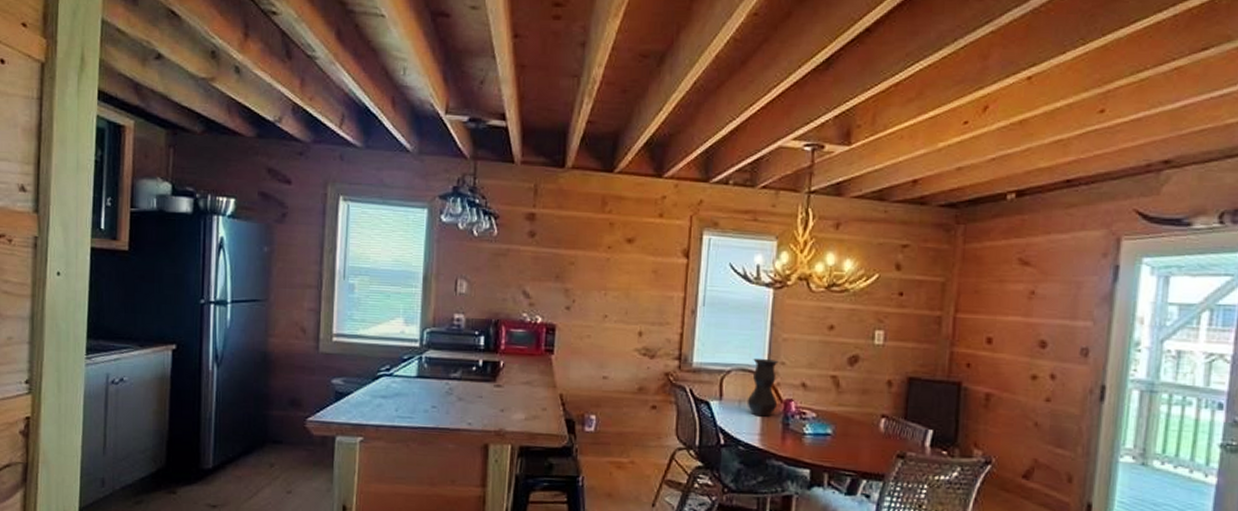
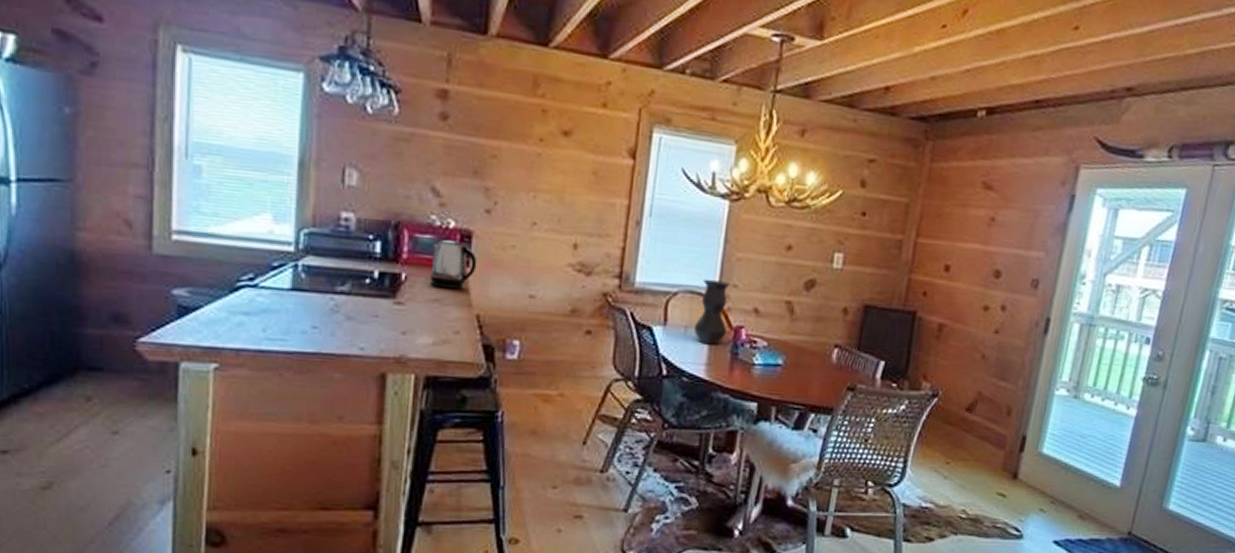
kettle: none [522,332,560,374] -> present [430,239,477,290]

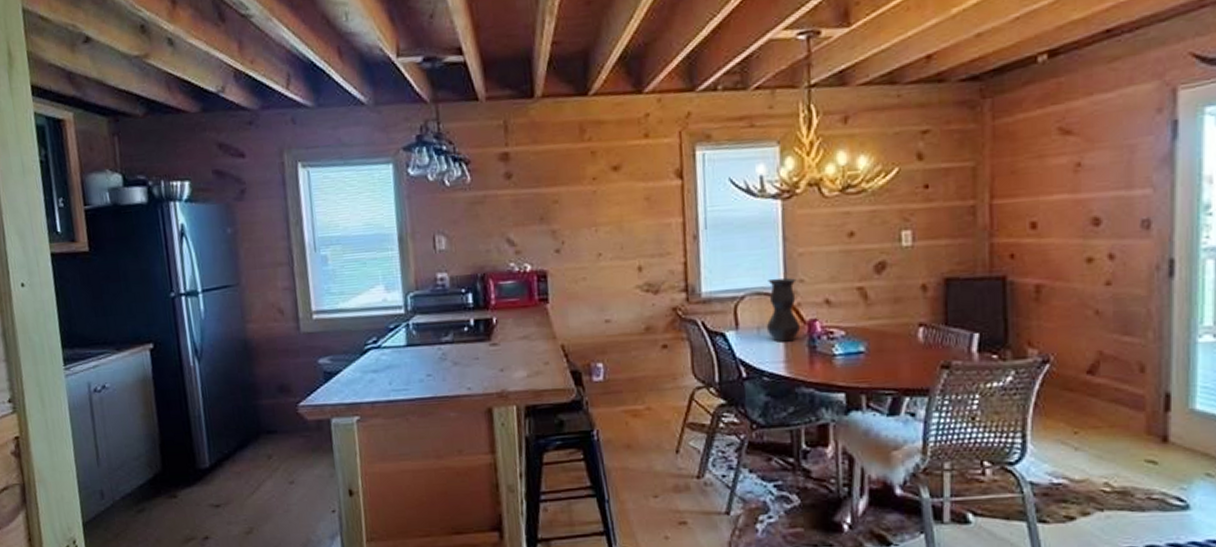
kettle: present [430,239,477,290] -> none [514,281,555,326]

